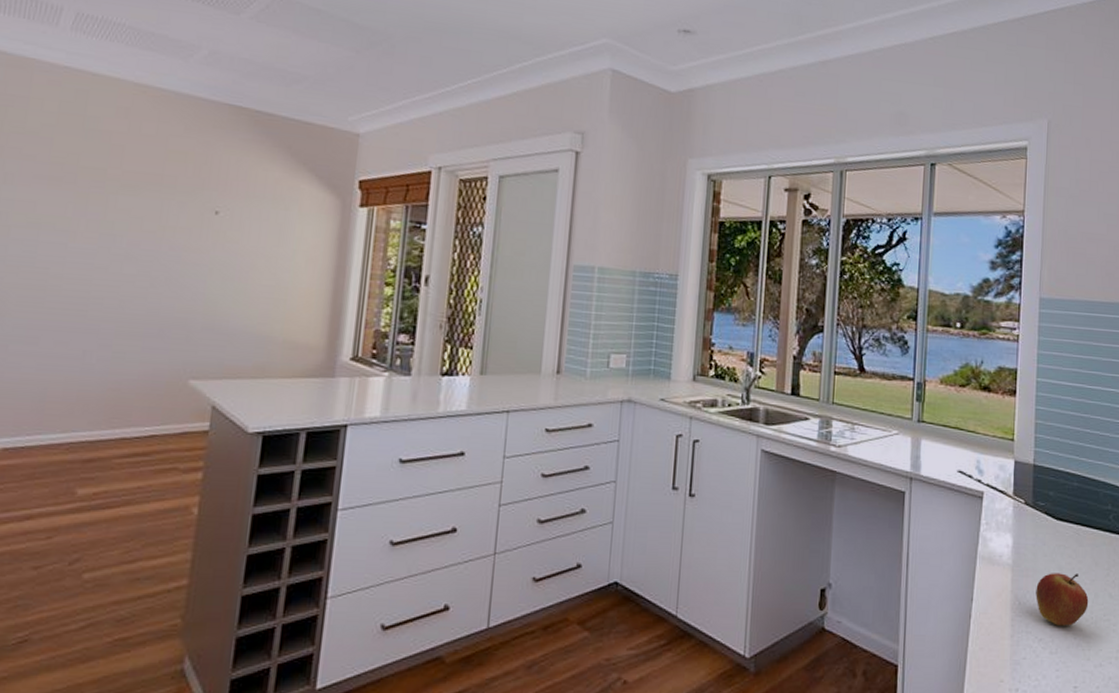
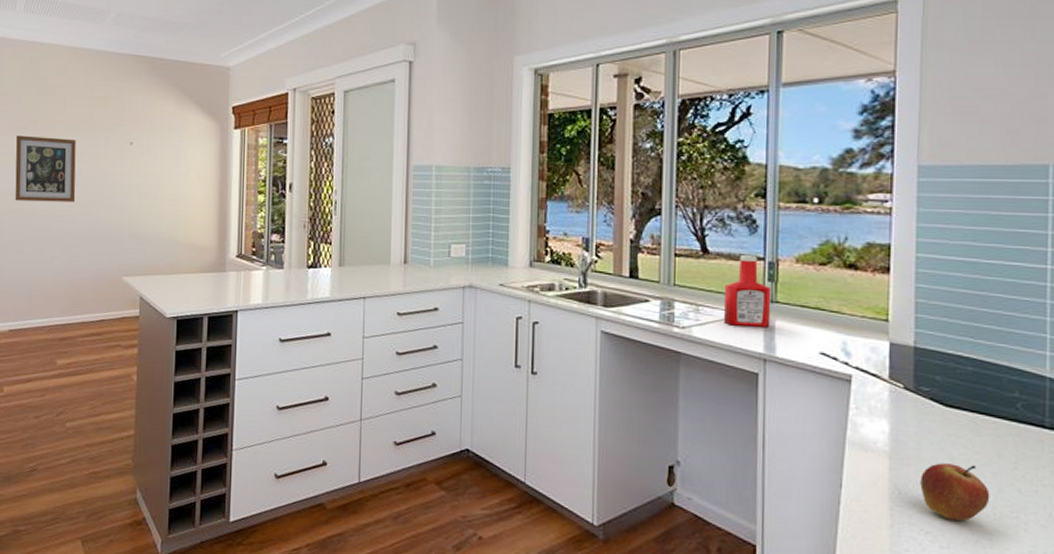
wall art: none [30,188,136,282] -> present [15,135,76,202]
ketchup bottle: none [877,375,919,446] -> present [724,255,771,327]

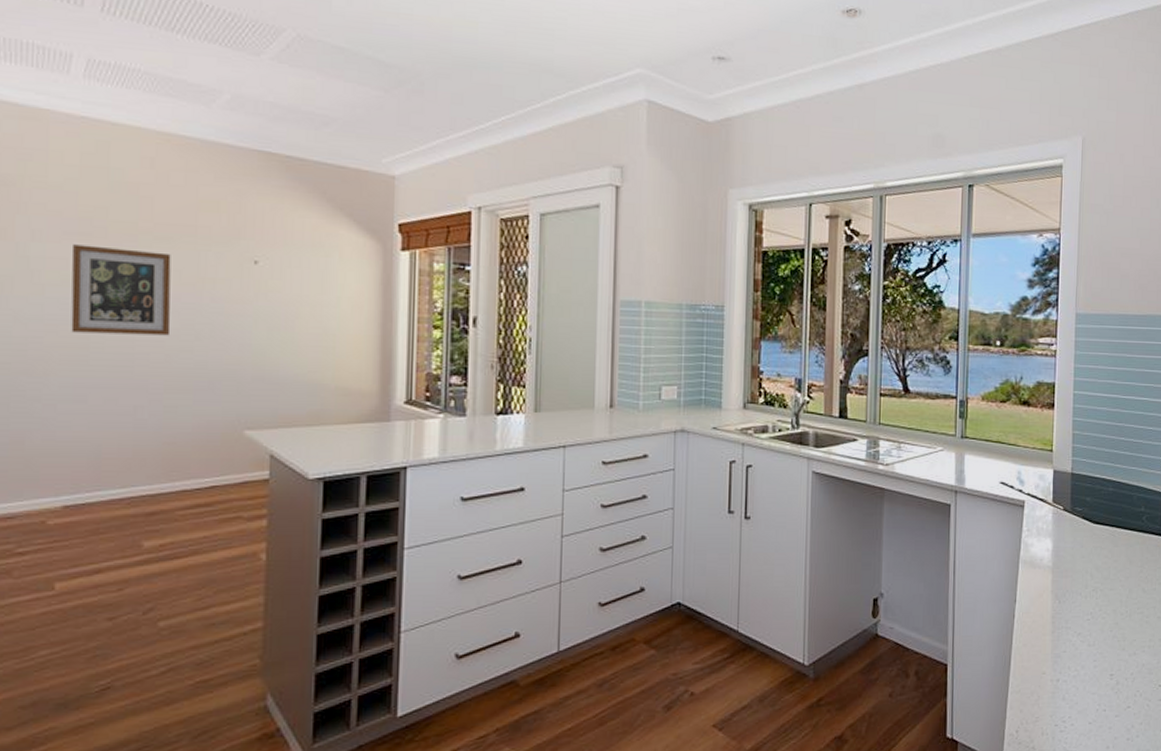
ketchup bottle: present [724,255,771,327] -> none [922,394,962,461]
fruit: present [920,463,990,521] -> none [1074,572,1124,620]

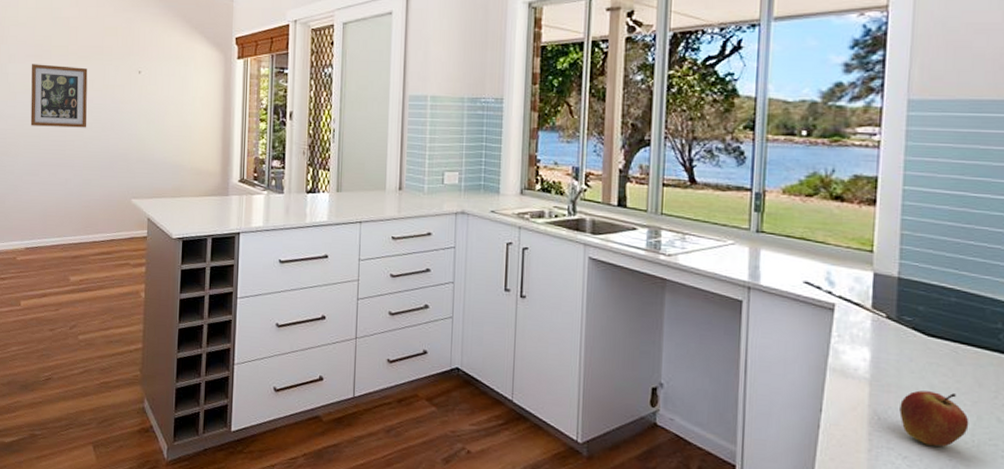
fruit: none [1074,572,1124,620] -> present [899,390,969,447]

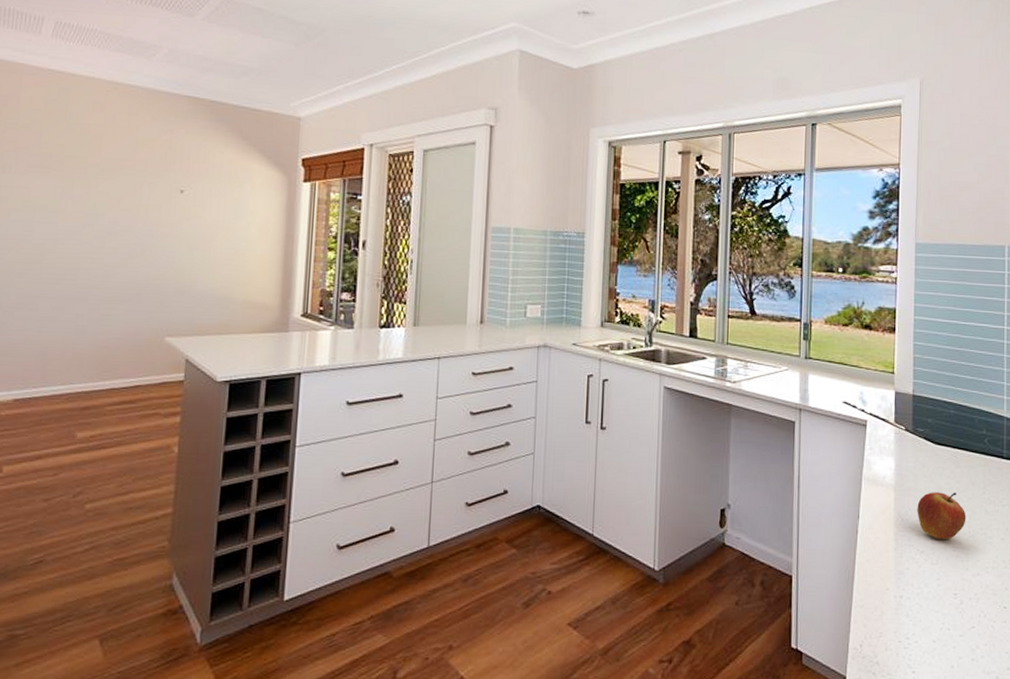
wall art: present [30,64,88,128] -> none [29,176,113,254]

